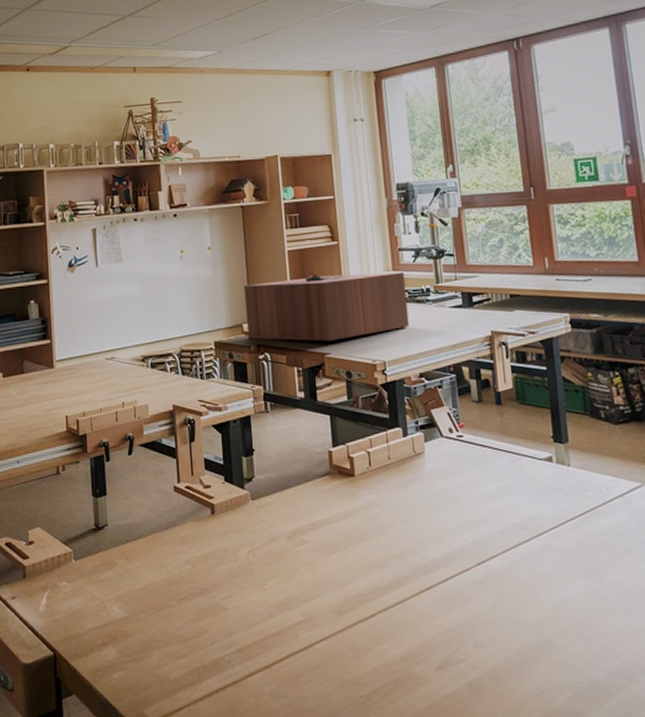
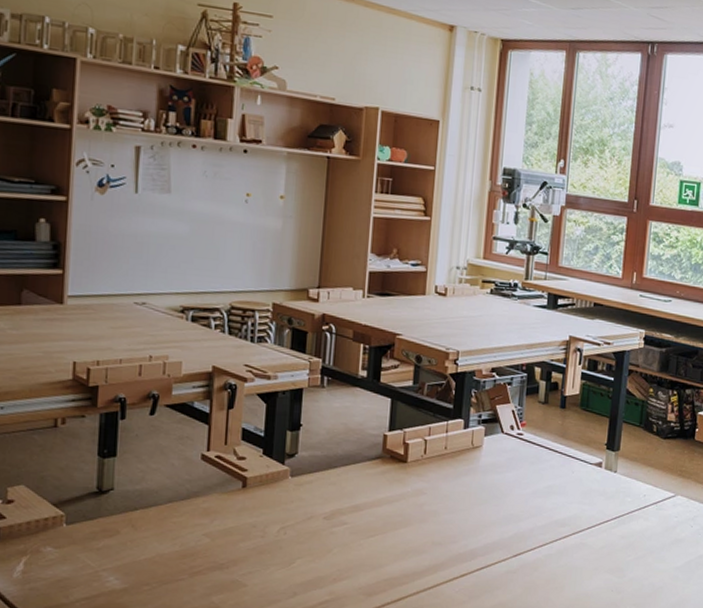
wooden box: present [244,272,409,342] -> none [313,246,494,322]

